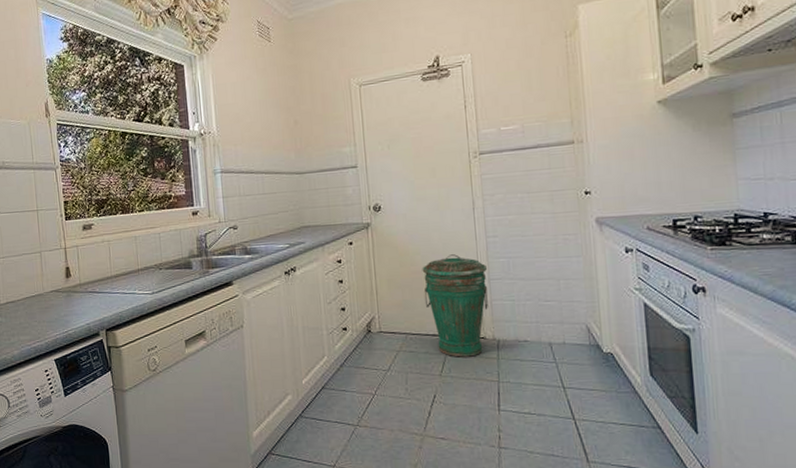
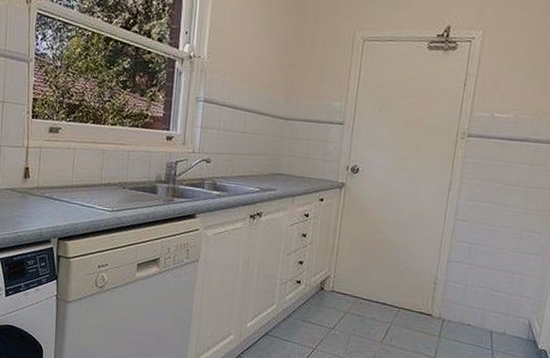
trash can: present [422,254,488,357] -> none [381,229,450,331]

